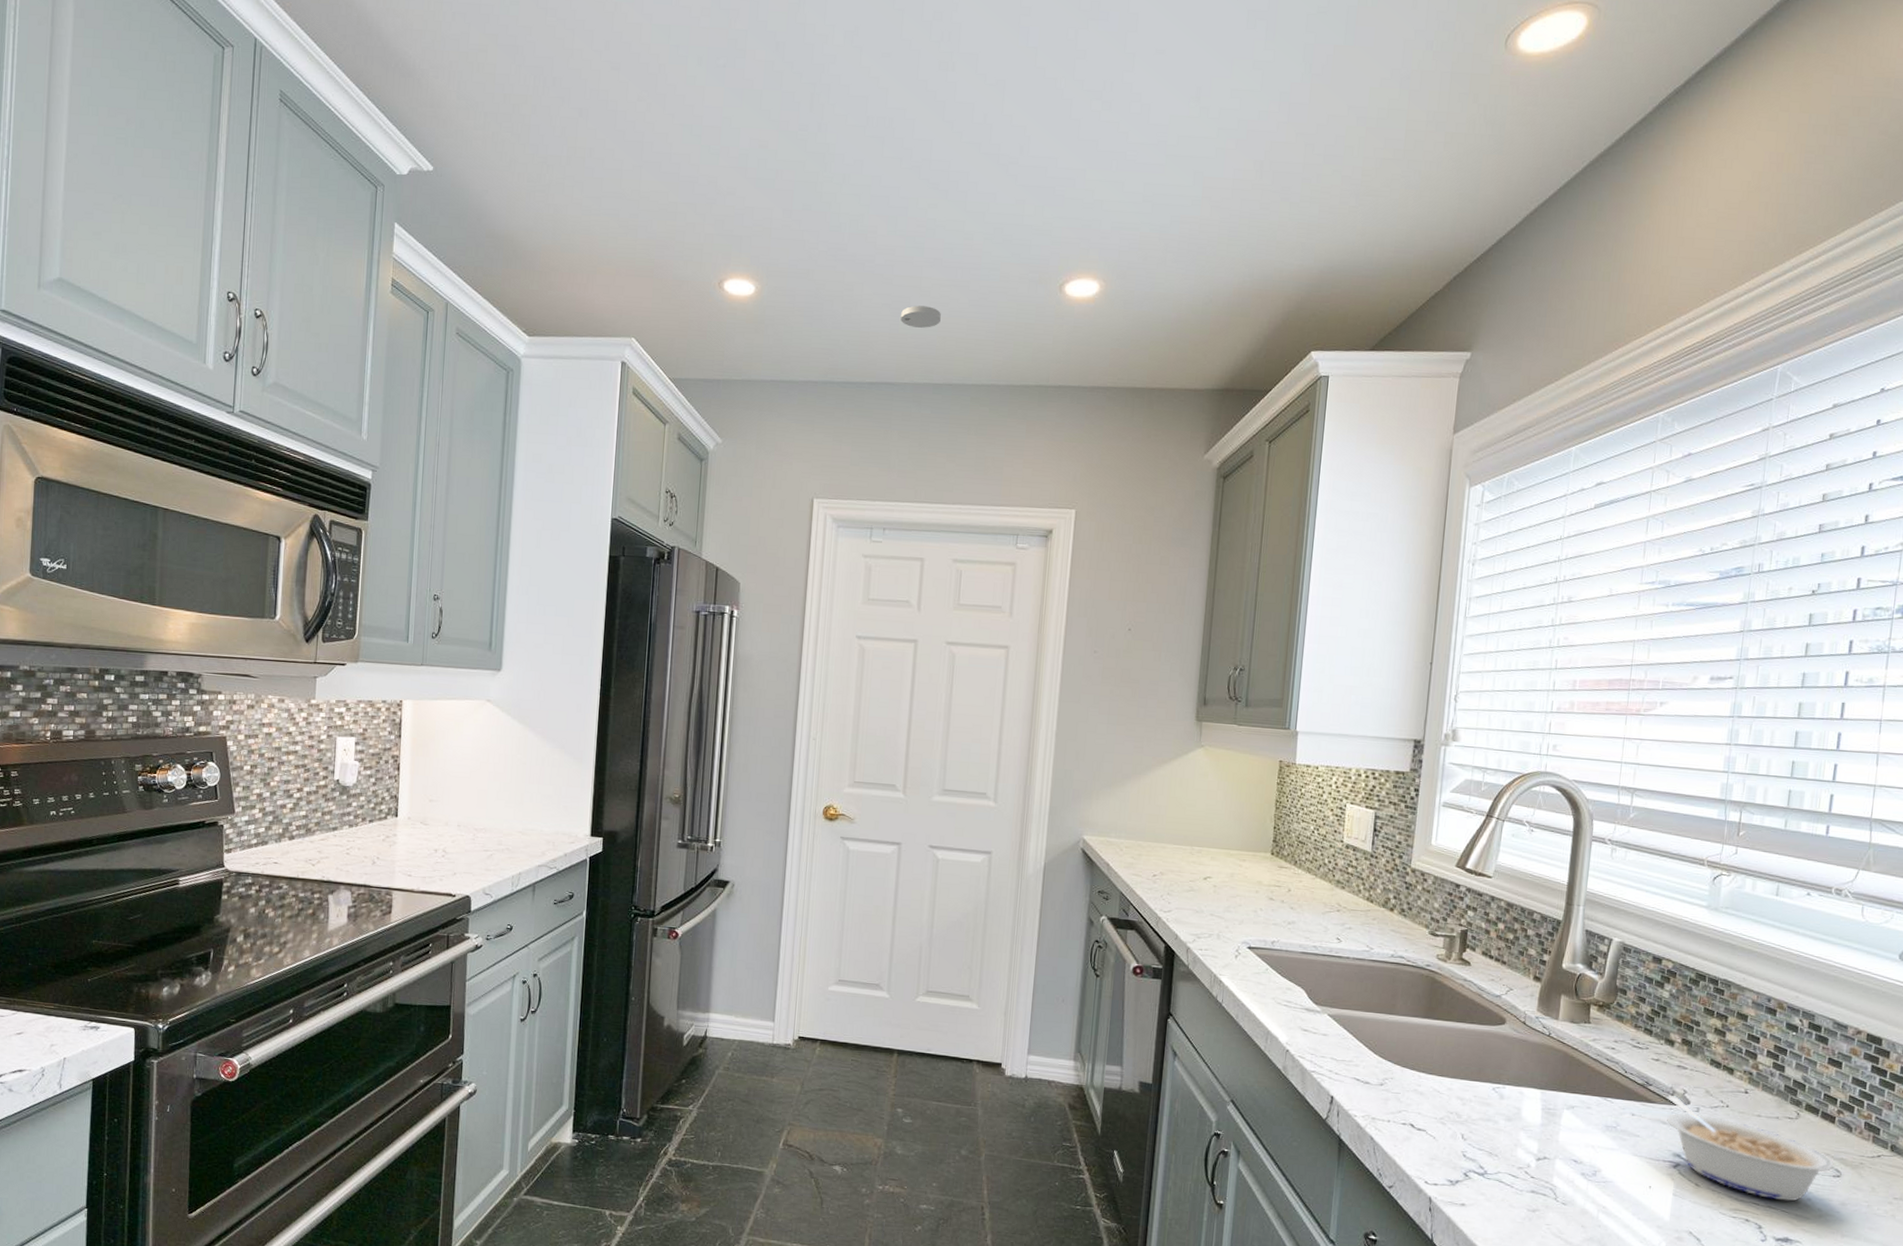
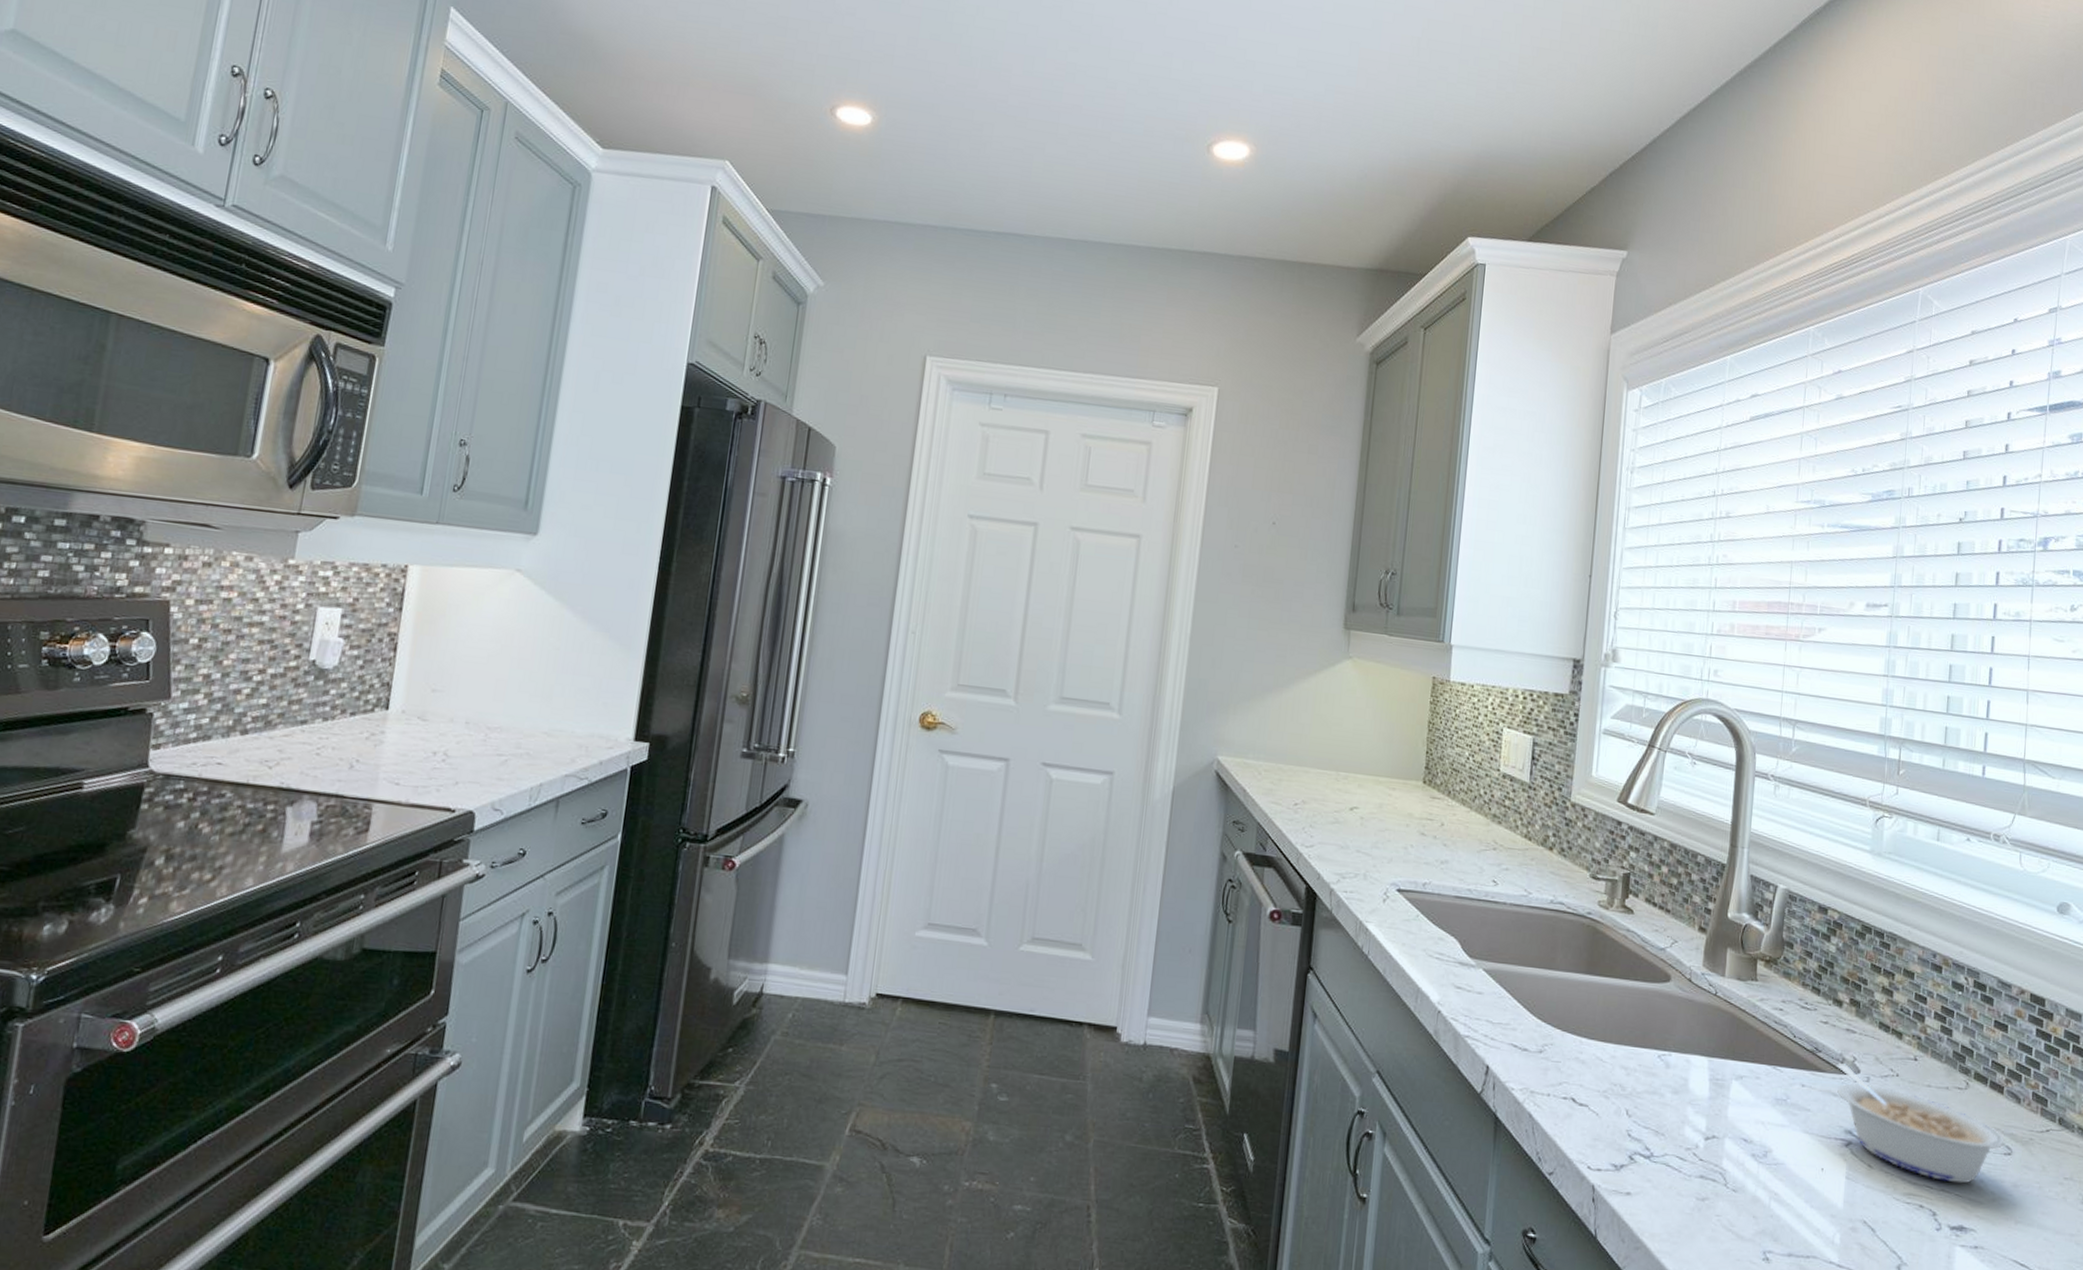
smoke detector: present [901,305,941,328] -> none [1033,153,1079,179]

